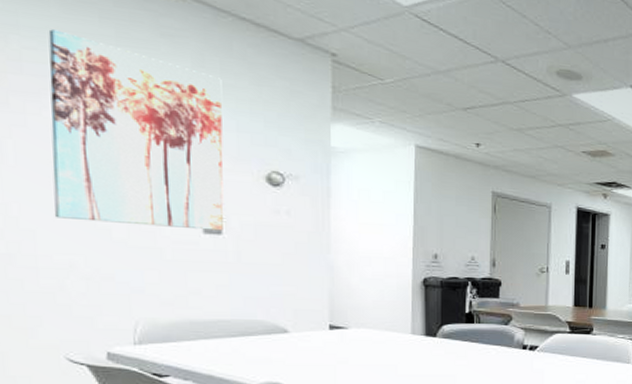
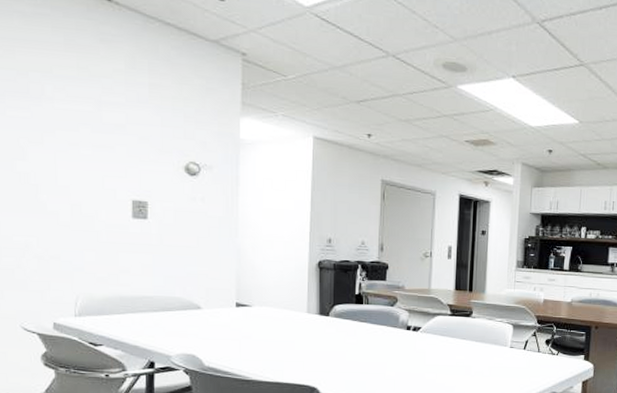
wall art: present [48,29,224,231] -> none [12,39,150,216]

